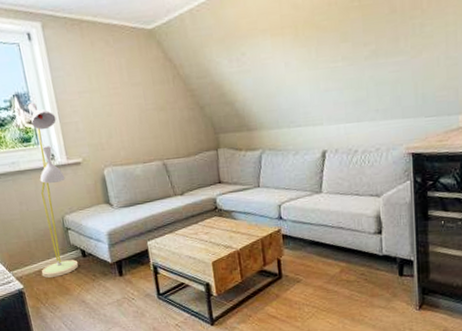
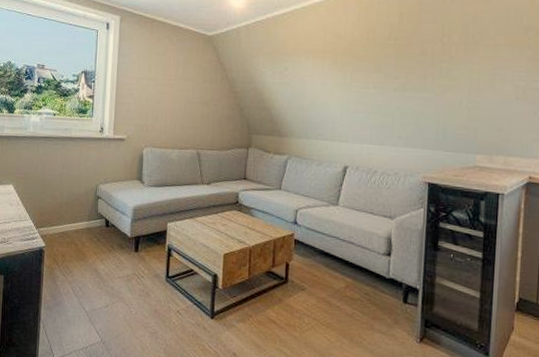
floor lamp: present [28,102,79,278] -> none [64,80,113,242]

